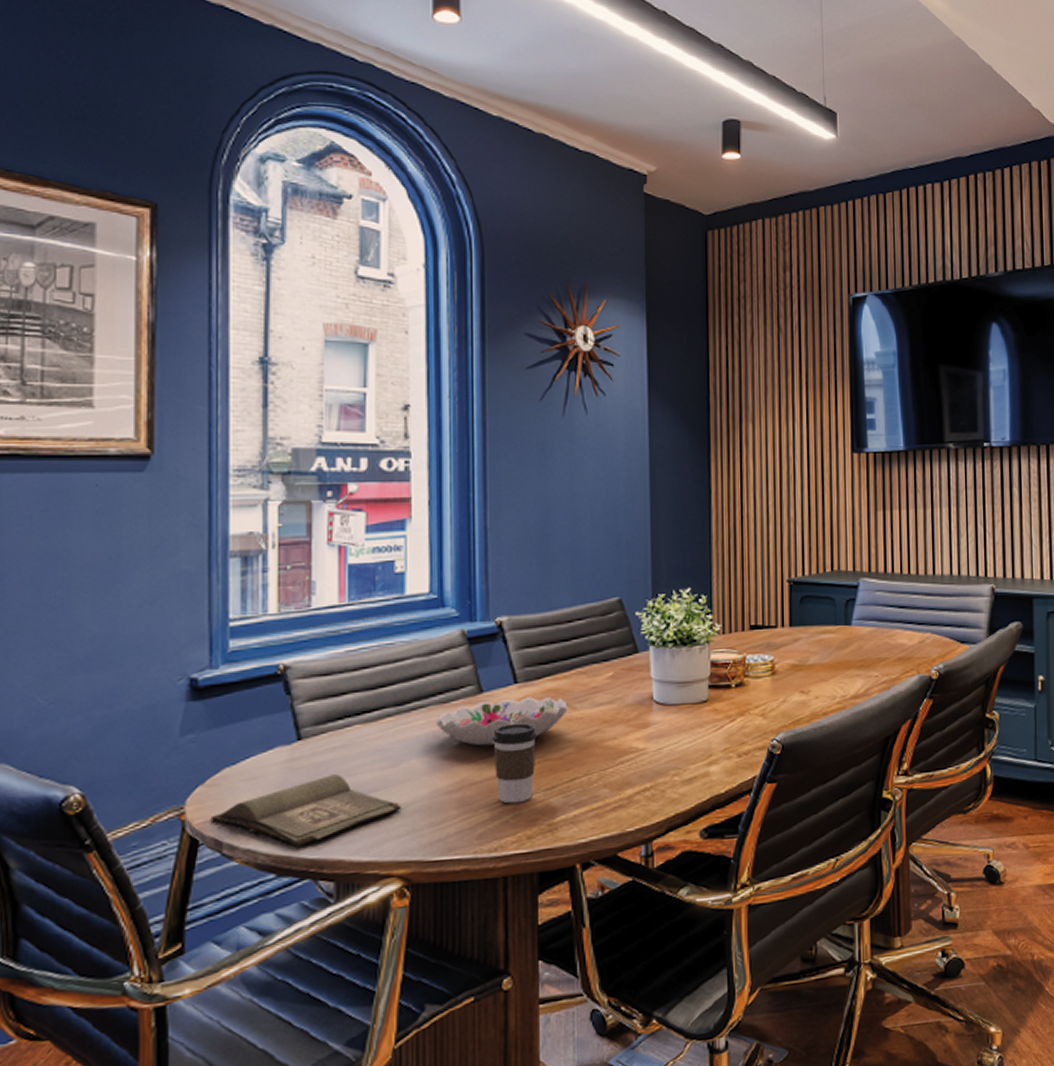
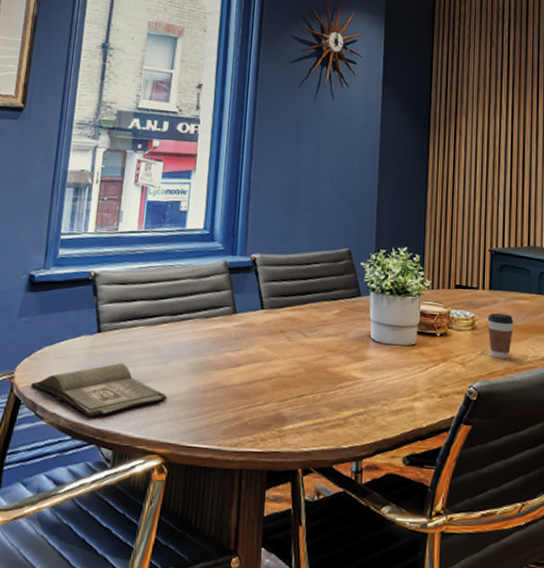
decorative bowl: present [435,696,568,746] -> none [198,320,302,358]
coffee cup: present [493,723,537,804] -> none [240,341,275,409]
coffee cup: none [789,652,819,704] -> present [487,313,514,359]

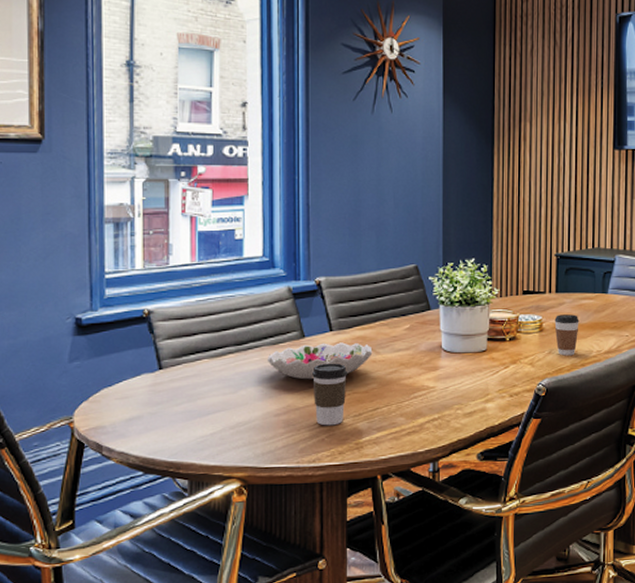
hardback book: present [30,363,168,418] -> none [93,397,240,452]
decorative bowl: none [198,320,302,358] -> present [267,342,373,380]
coffee cup: none [240,341,275,409] -> present [312,363,347,426]

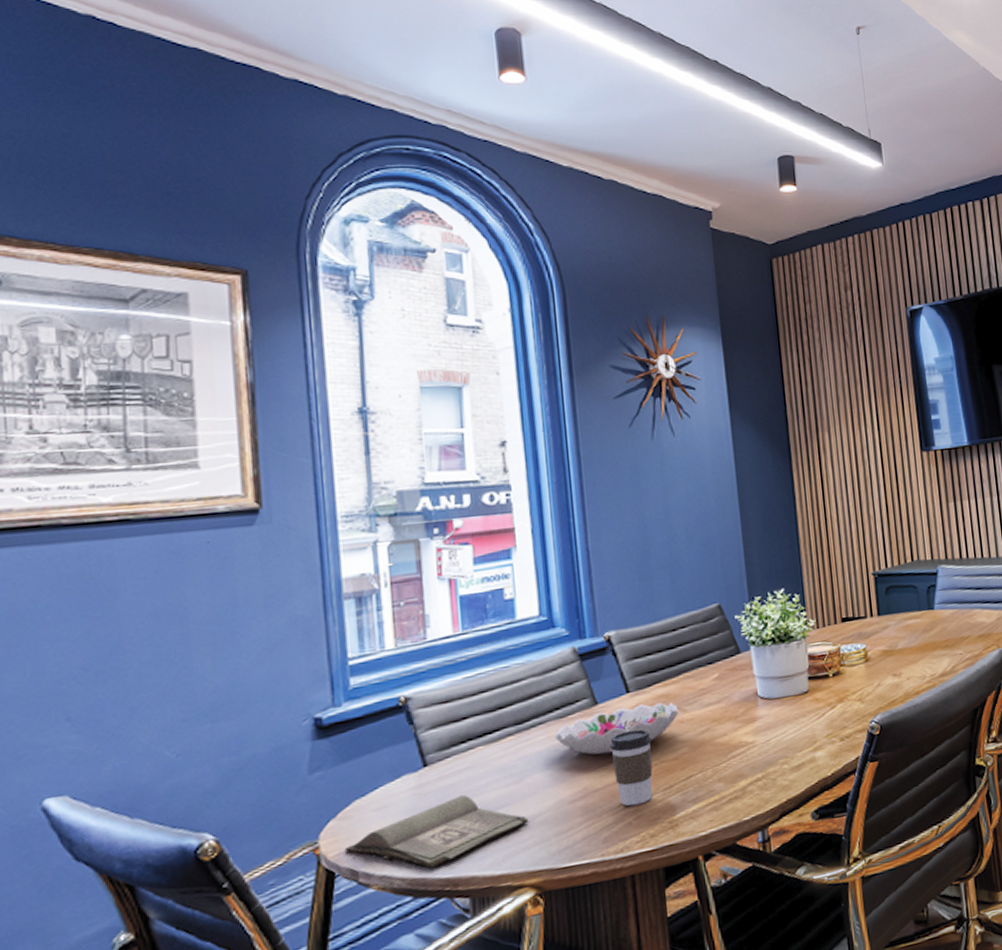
hardback book: none [93,397,240,452] -> present [344,795,529,869]
coffee cup: present [554,314,579,356] -> none [880,637,908,686]

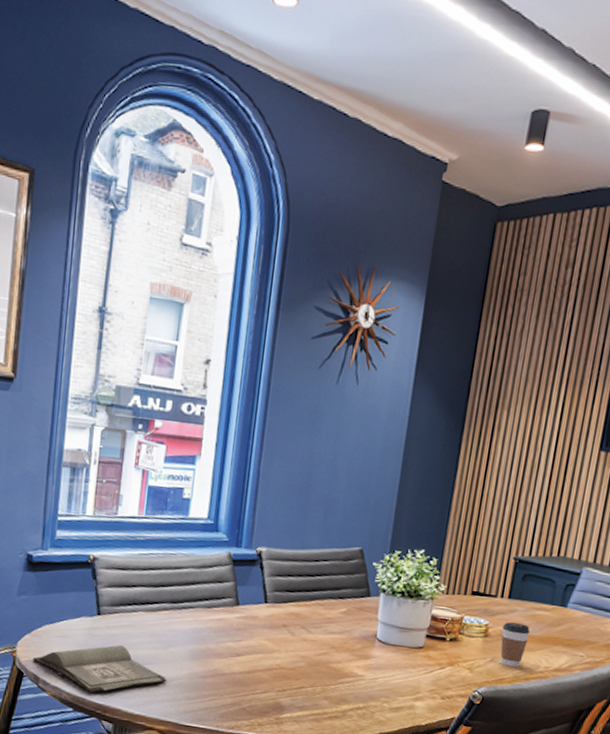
decorative bowl: present [554,701,679,755] -> none [199,612,305,648]
coffee cup: present [610,729,653,806] -> none [240,633,277,697]
coffee cup: none [880,637,908,686] -> present [500,622,530,668]

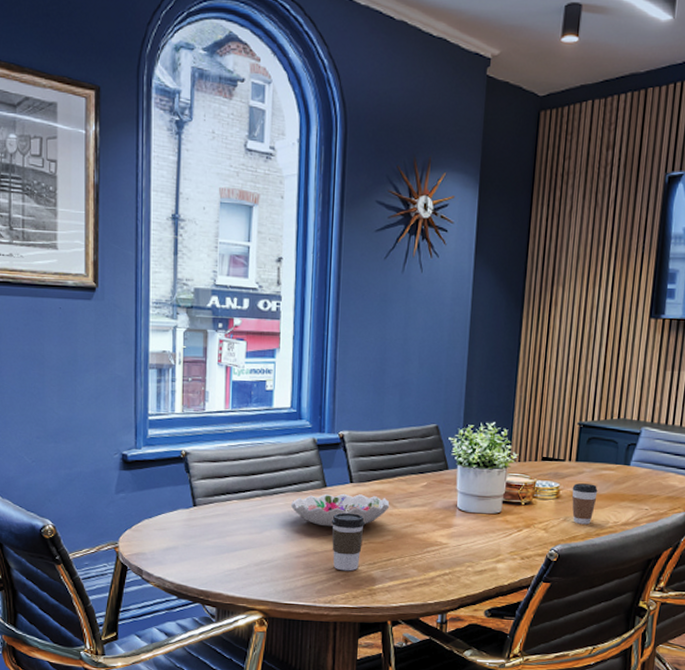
hardback book: present [32,645,167,693] -> none [135,533,264,581]
decorative bowl: none [199,612,305,648] -> present [290,493,390,527]
coffee cup: none [240,633,277,697] -> present [331,512,365,571]

